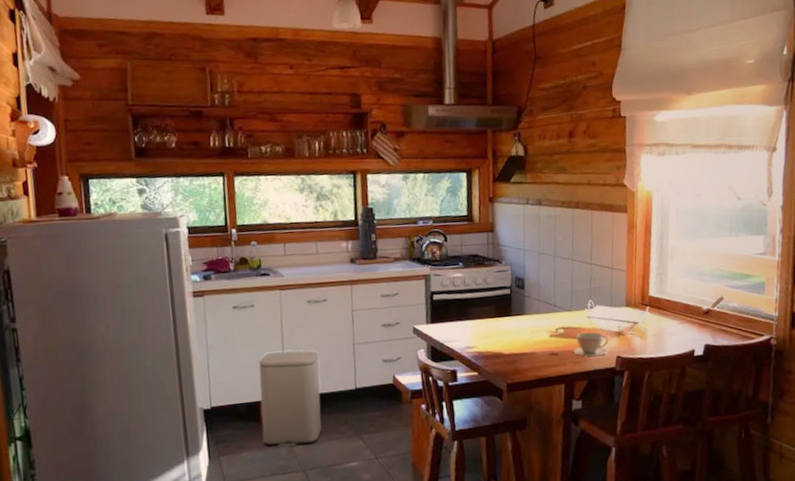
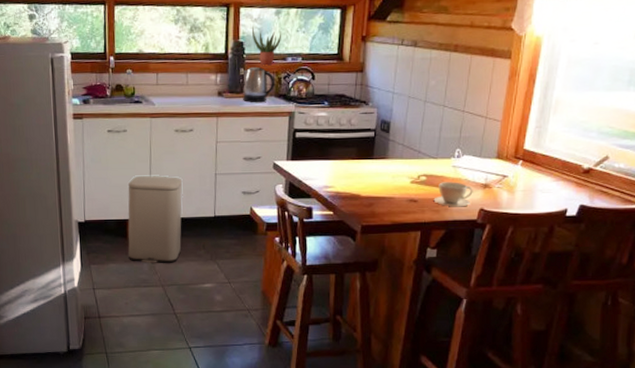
kettle: none [375,231,409,268] -> present [243,66,276,103]
potted plant: none [381,191,412,231] -> present [252,25,282,66]

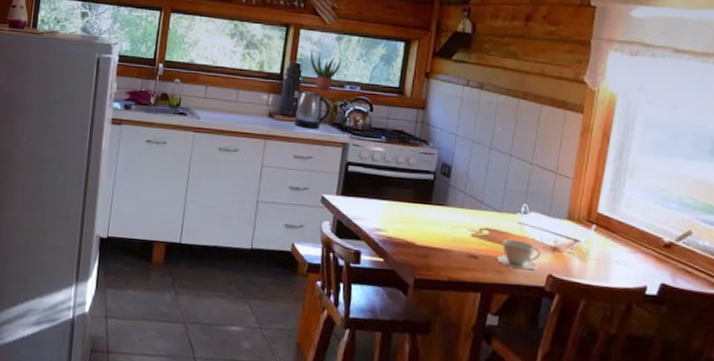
pedal bin: present [128,176,183,263] -> none [150,194,221,297]

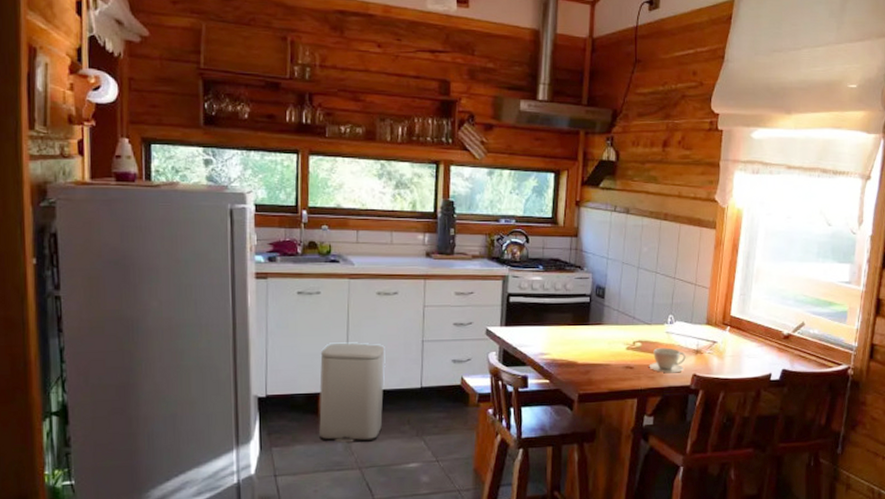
pedal bin: none [150,194,221,297] -> present [319,343,385,443]
kettle: present [295,90,331,130] -> none [453,227,488,266]
potted plant: present [310,48,342,92] -> none [463,184,495,227]

